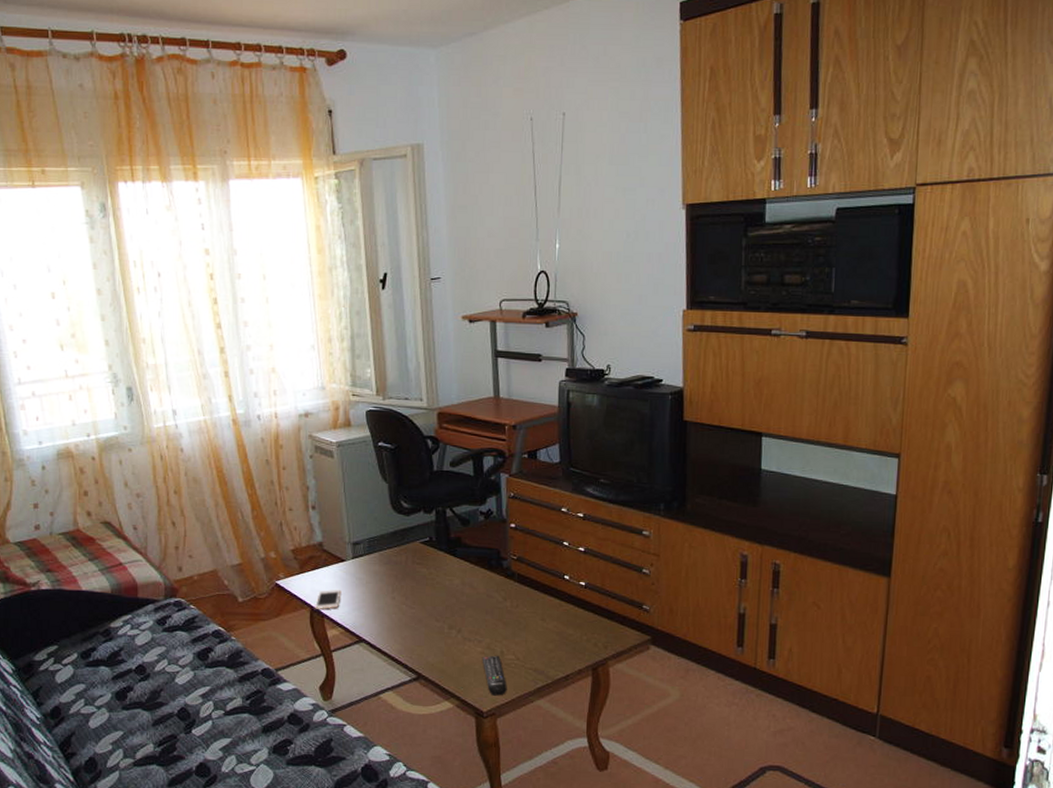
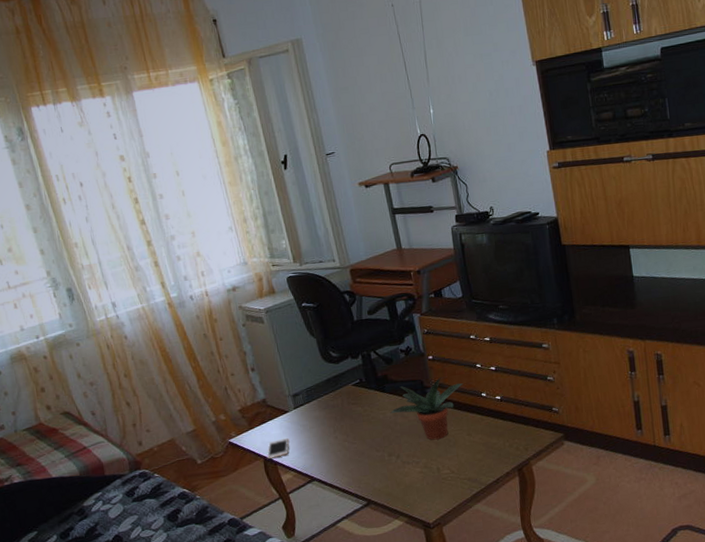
potted plant: none [458,550,546,619] -> present [390,377,464,440]
remote control: present [482,655,507,696] -> none [421,472,448,508]

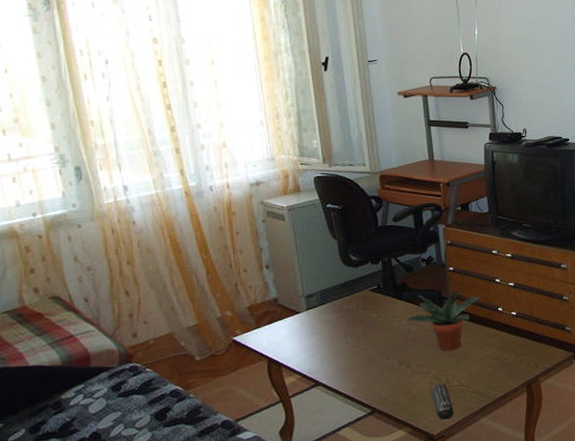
cell phone: present [267,437,289,459] -> none [272,339,297,360]
remote control: none [421,472,448,508] -> present [430,383,454,420]

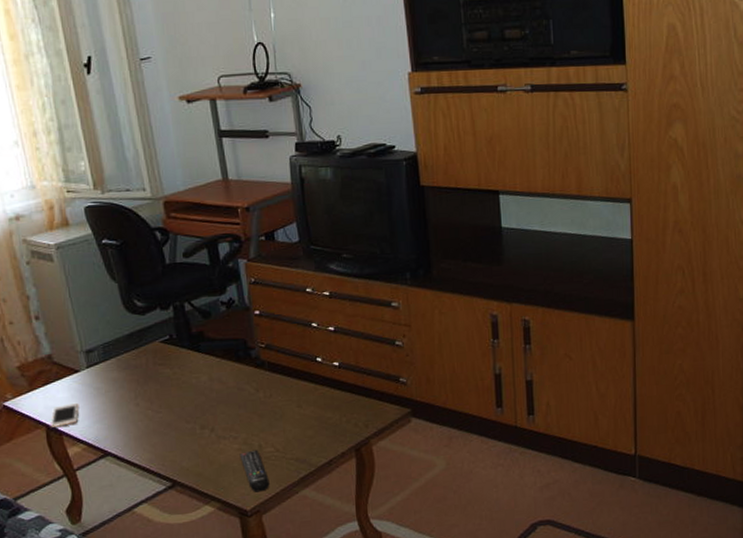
cell phone: none [272,339,297,360] -> present [51,402,79,427]
potted plant: present [405,289,482,351] -> none [205,337,296,412]

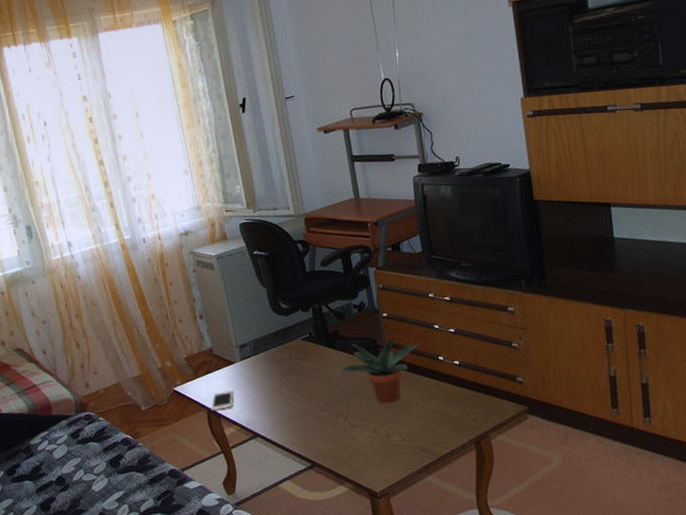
potted plant: none [205,337,296,412] -> present [339,336,420,404]
remote control: present [239,449,270,493] -> none [370,438,397,477]

